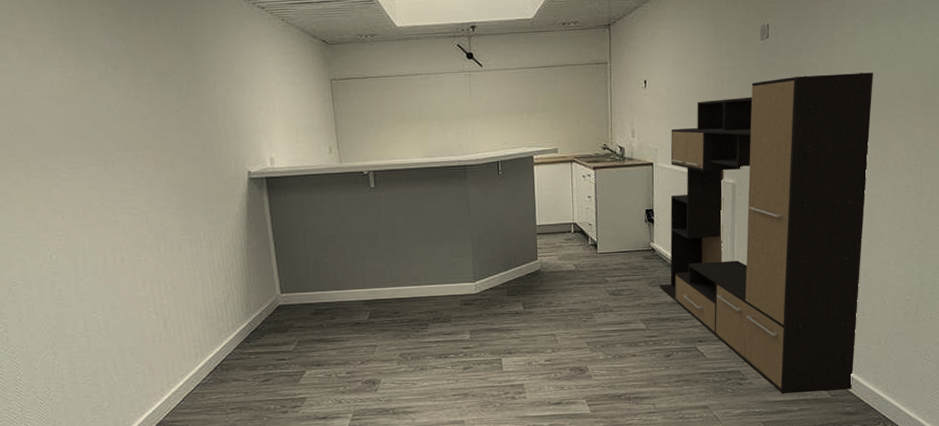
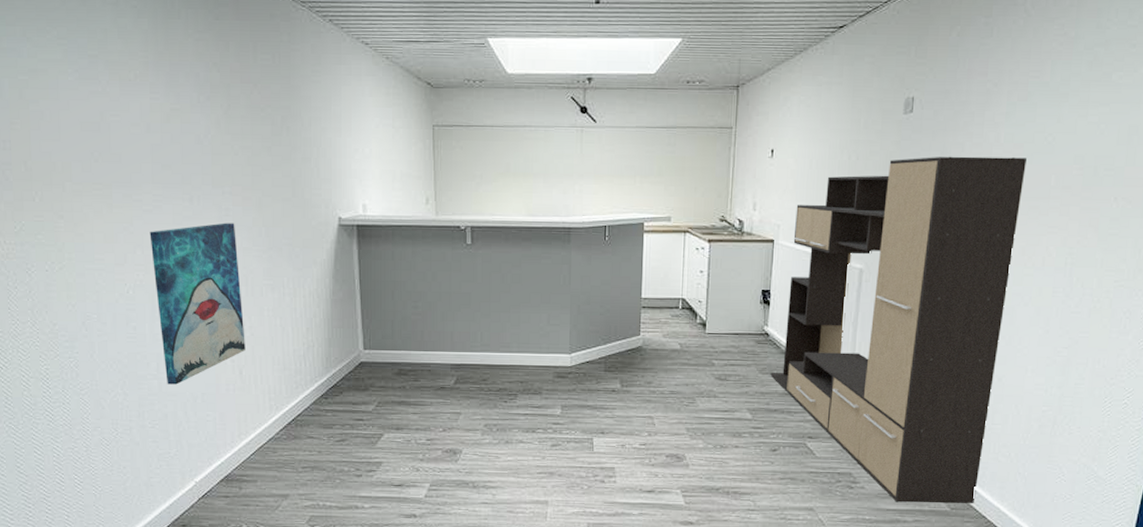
wall art: none [68,184,168,341] -> present [149,222,246,385]

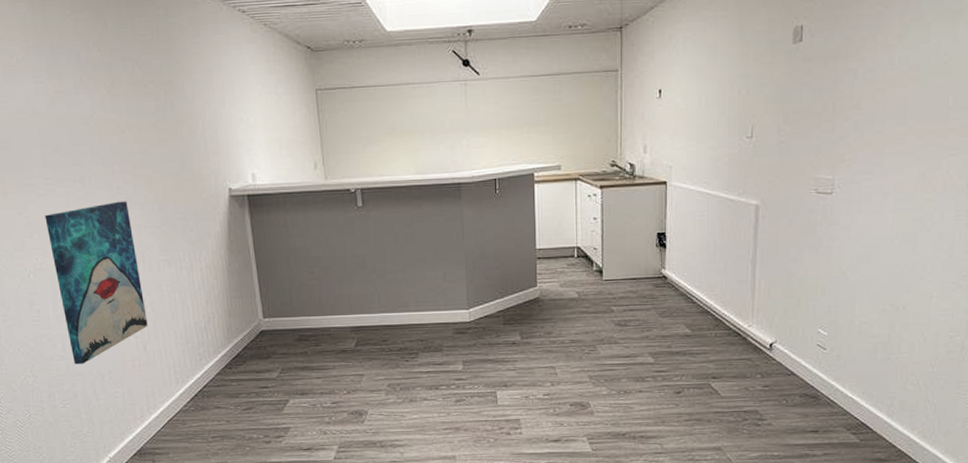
media console: present [770,156,1027,504] -> none [670,80,922,437]

